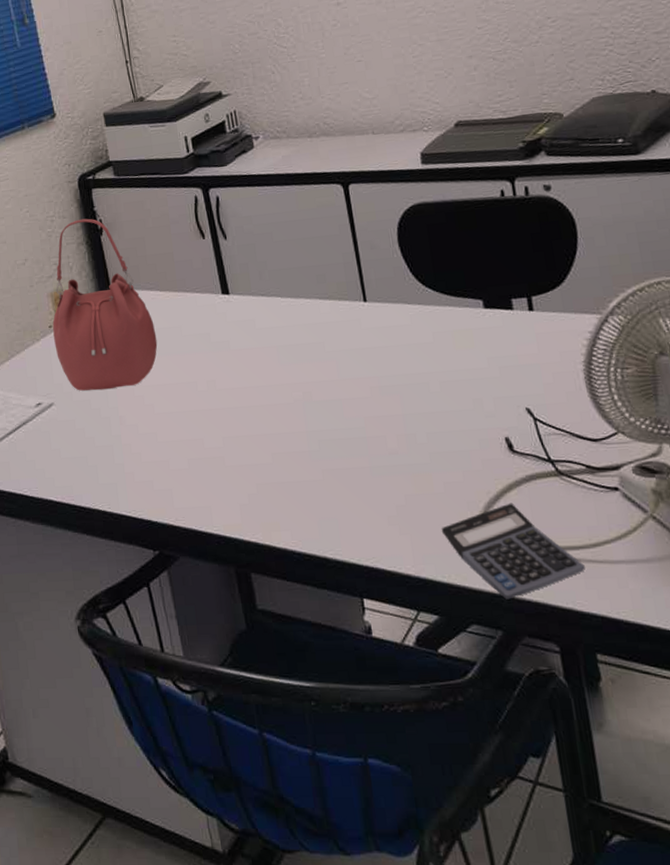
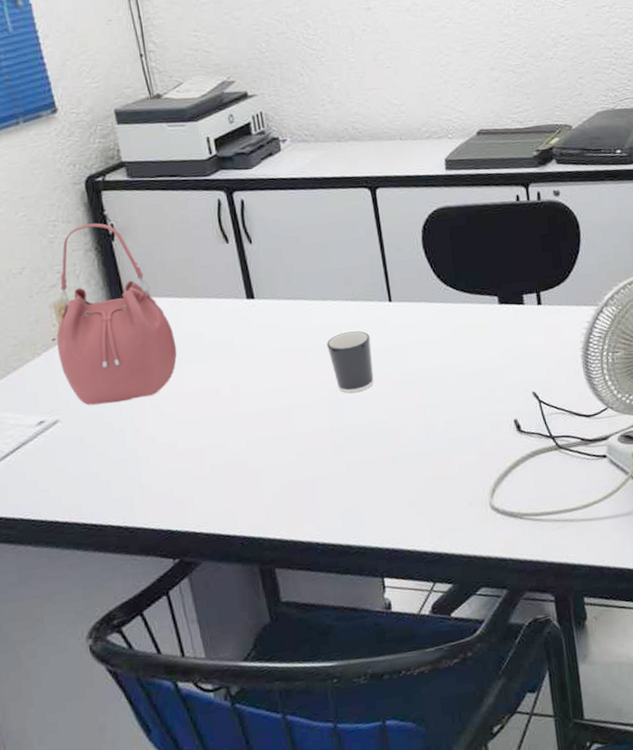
mug: none [300,330,350,396] -> present [327,330,374,393]
calculator: present [441,503,585,600] -> none [456,477,577,562]

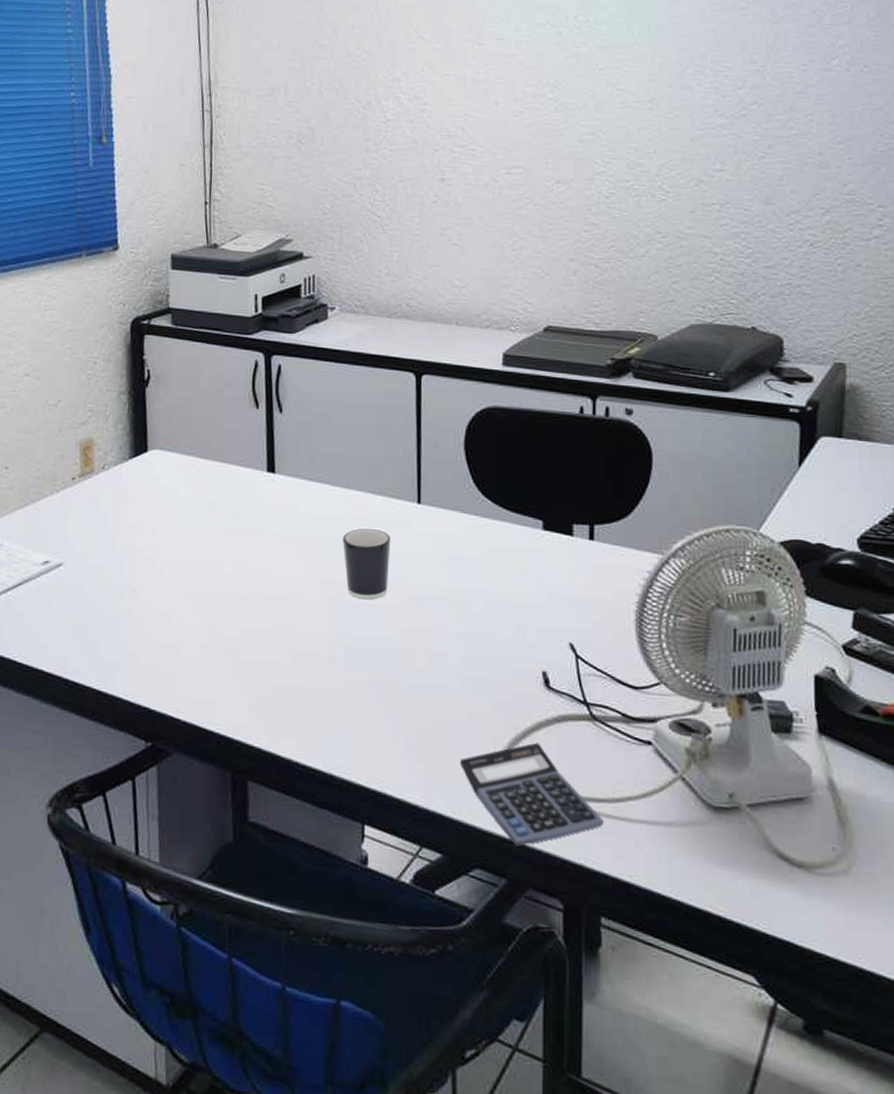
handbag: present [56,223,177,405] -> none [75,366,189,558]
calculator: none [456,477,577,562] -> present [459,742,604,847]

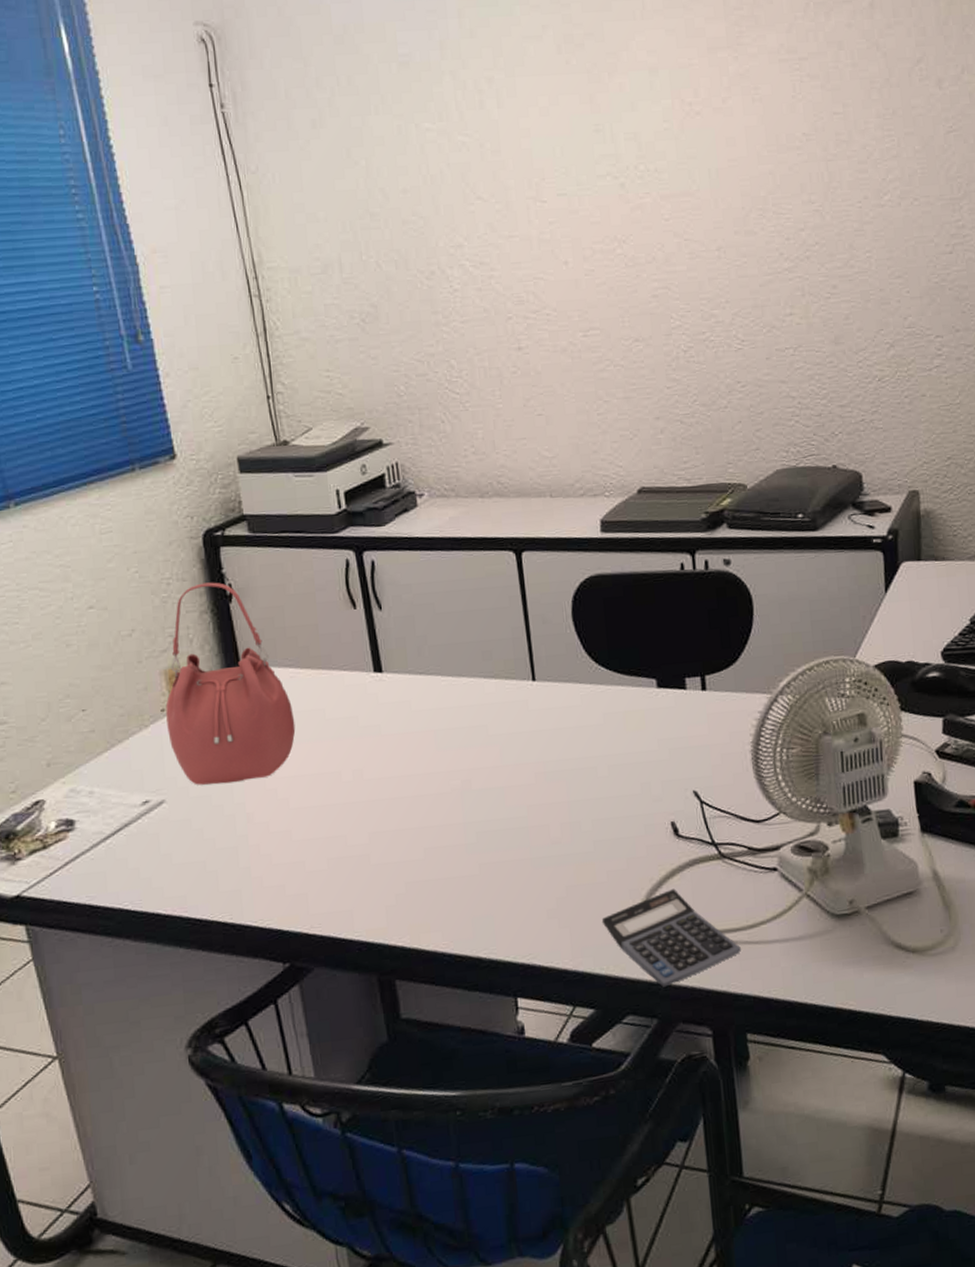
handbag: none [75,366,189,558] -> present [165,582,296,785]
mug: present [343,528,391,600] -> none [461,712,513,784]

